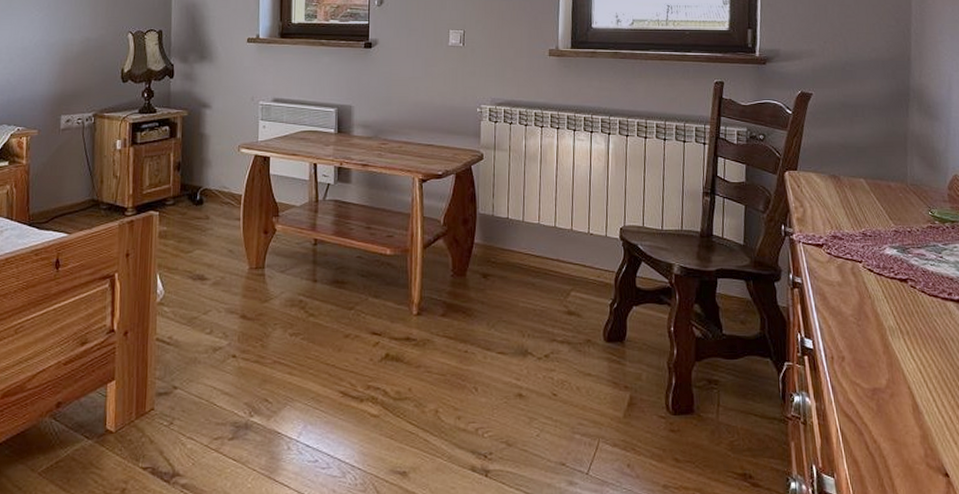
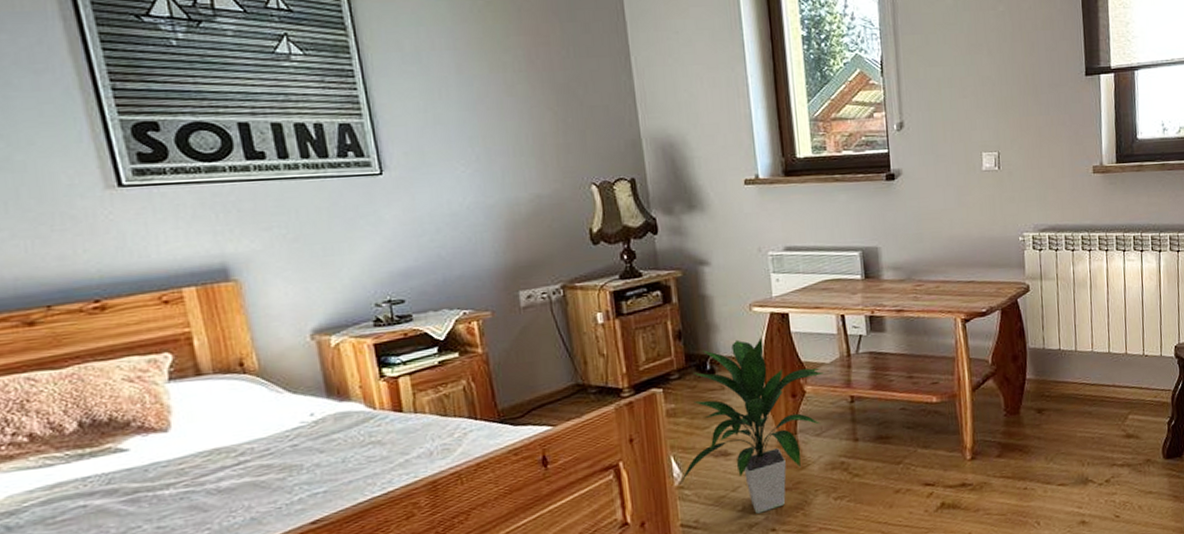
indoor plant: none [162,176,295,338] -> present [680,337,825,514]

